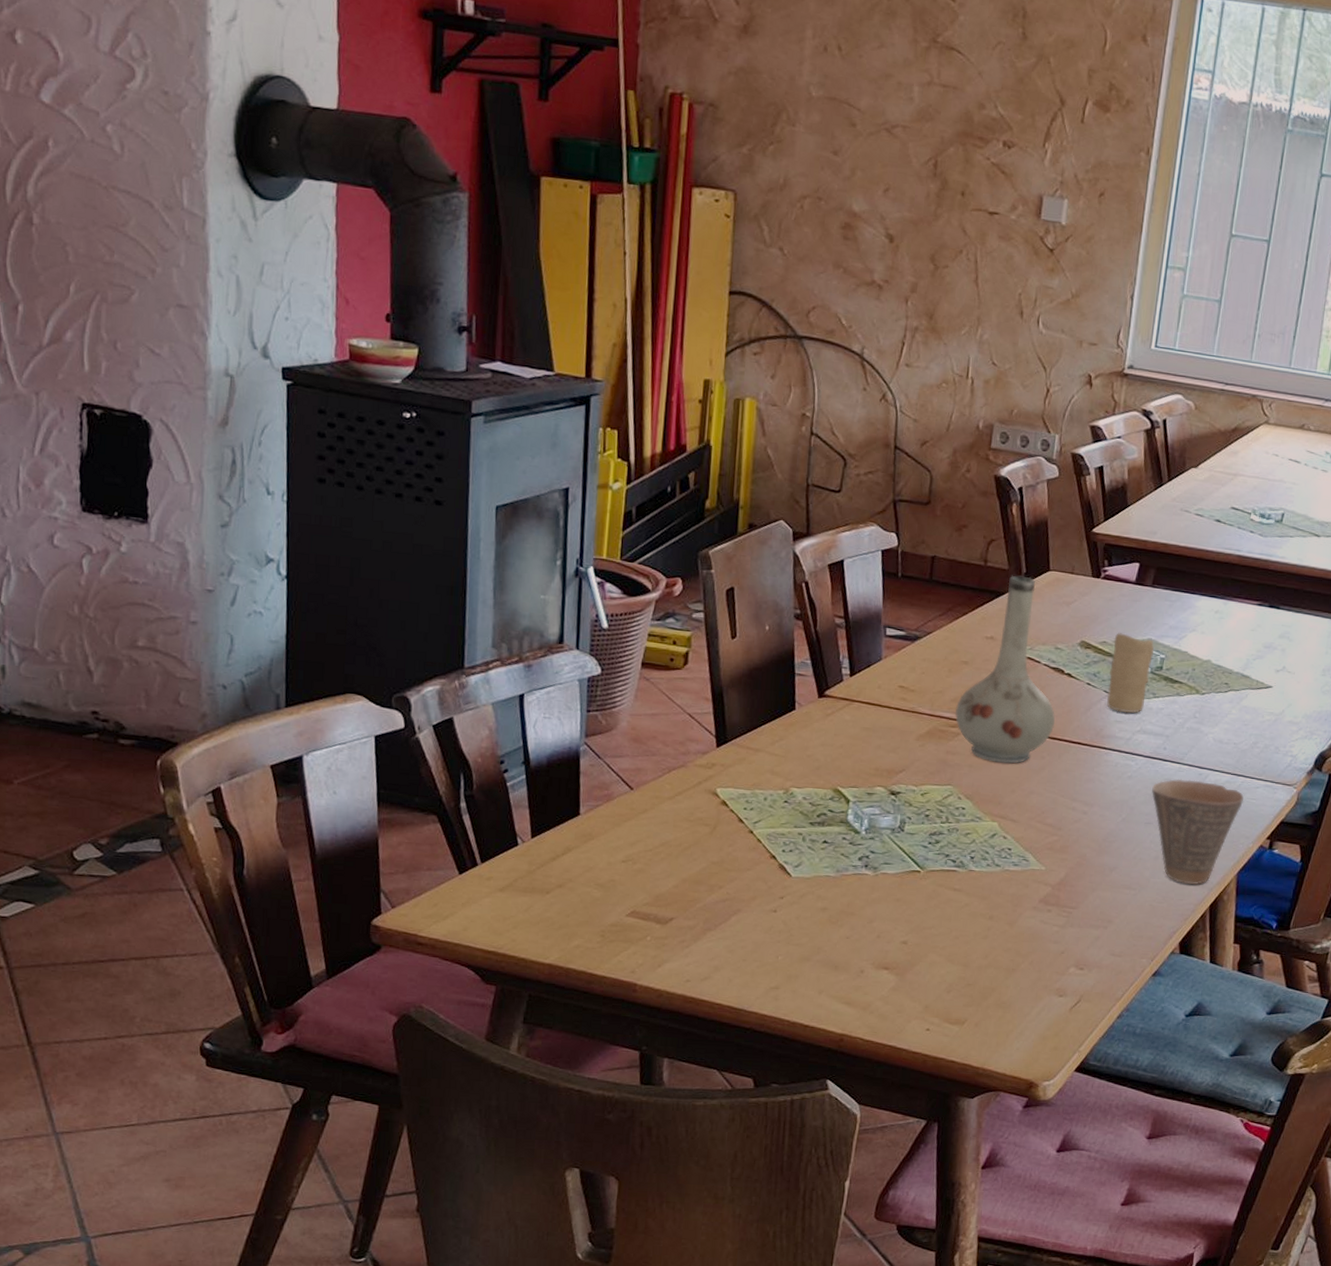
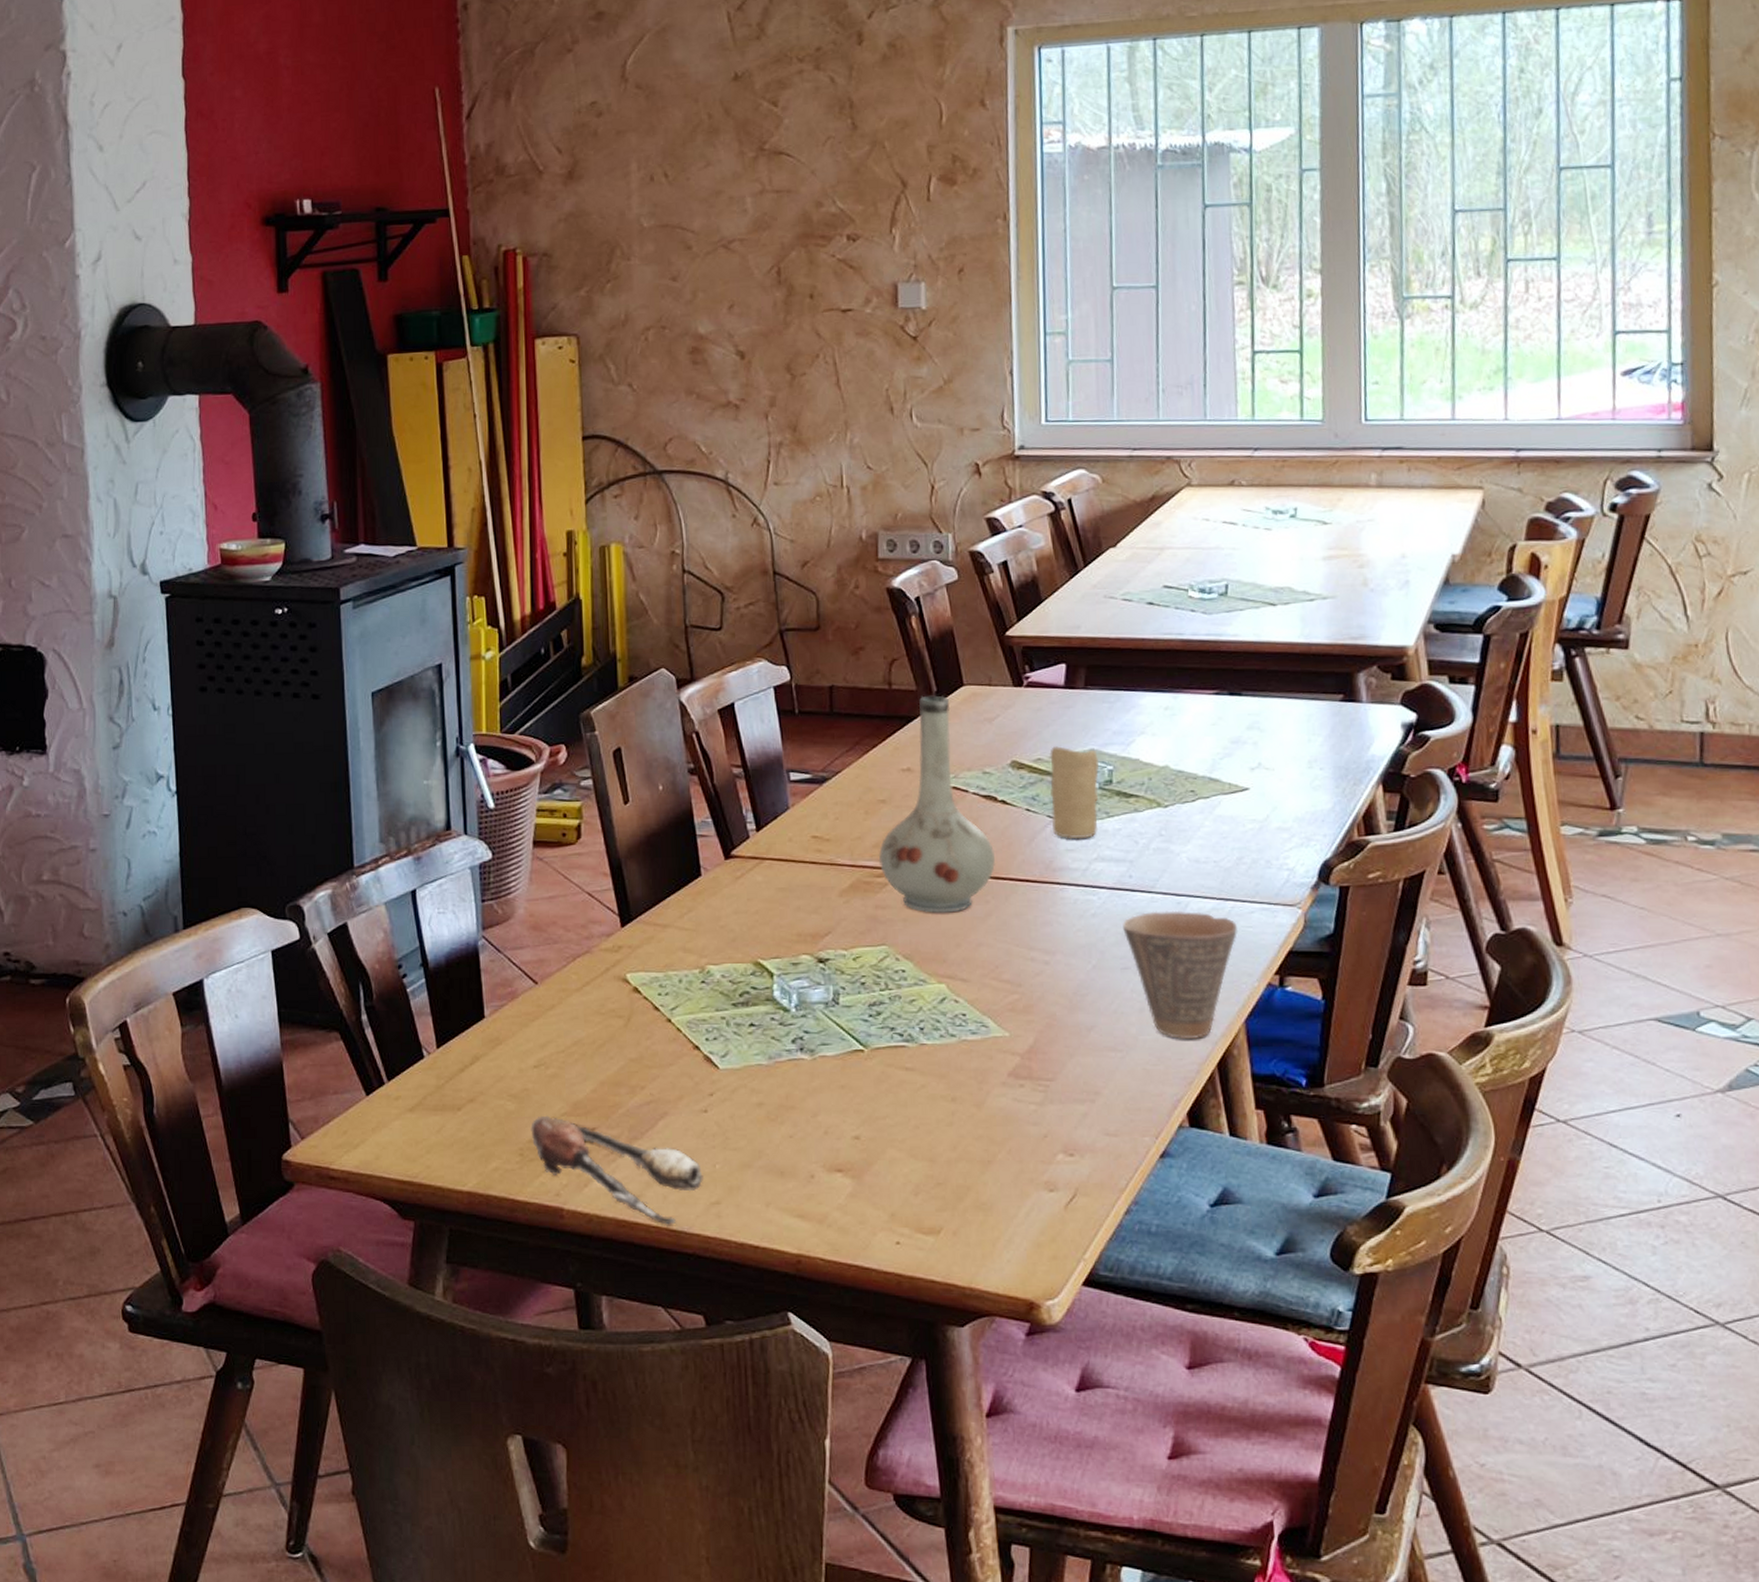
spoon: none [613,904,766,1004] -> present [530,1115,703,1225]

